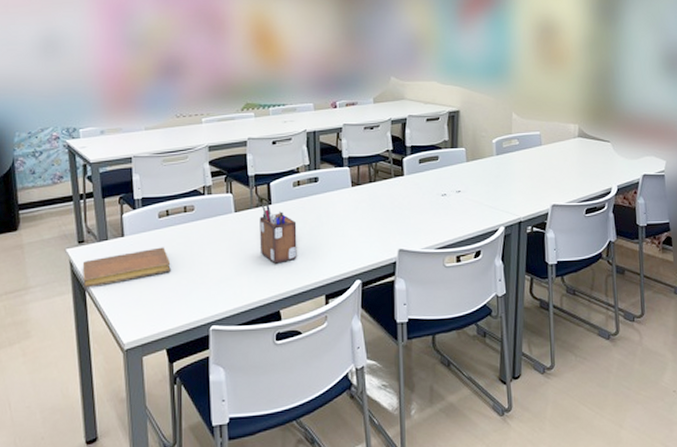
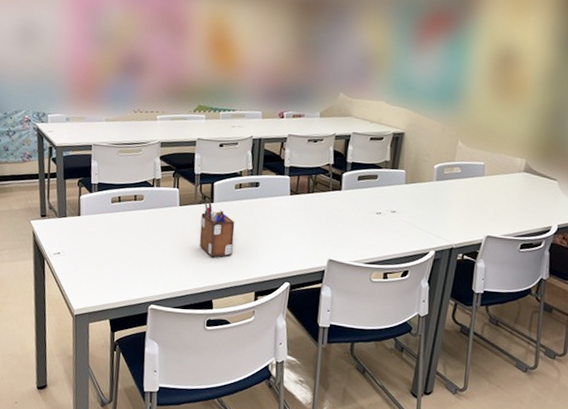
notebook: present [82,247,171,288] -> none [43,229,119,257]

